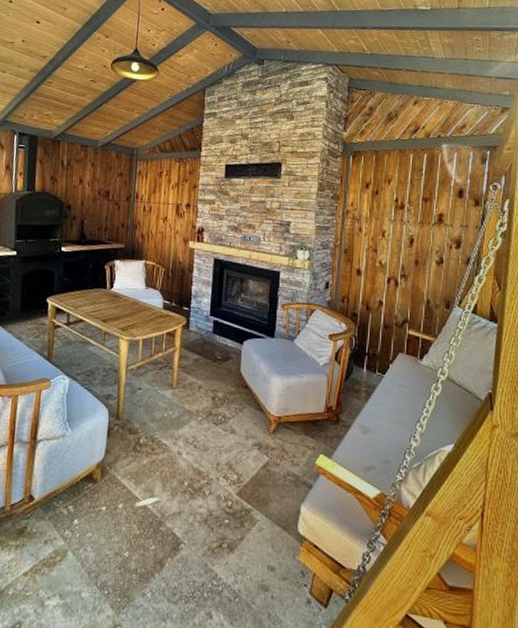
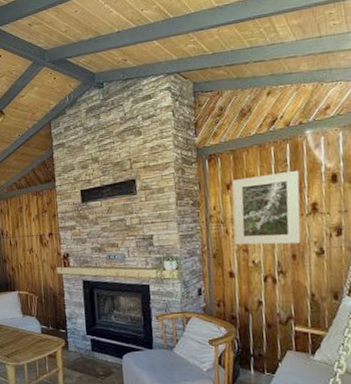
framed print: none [366,179,432,251] -> present [232,171,301,245]

